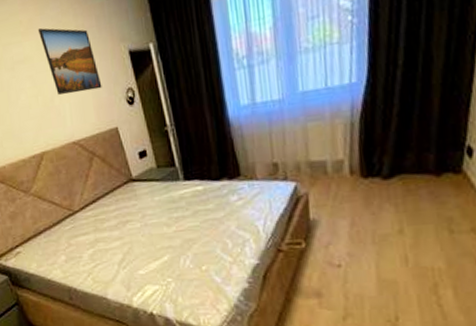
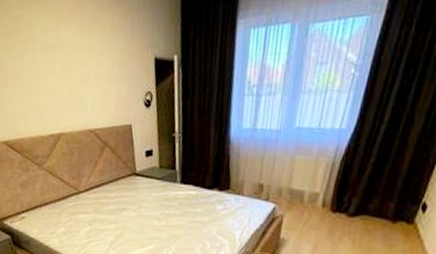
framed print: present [37,28,102,95] -> none [75,20,125,87]

